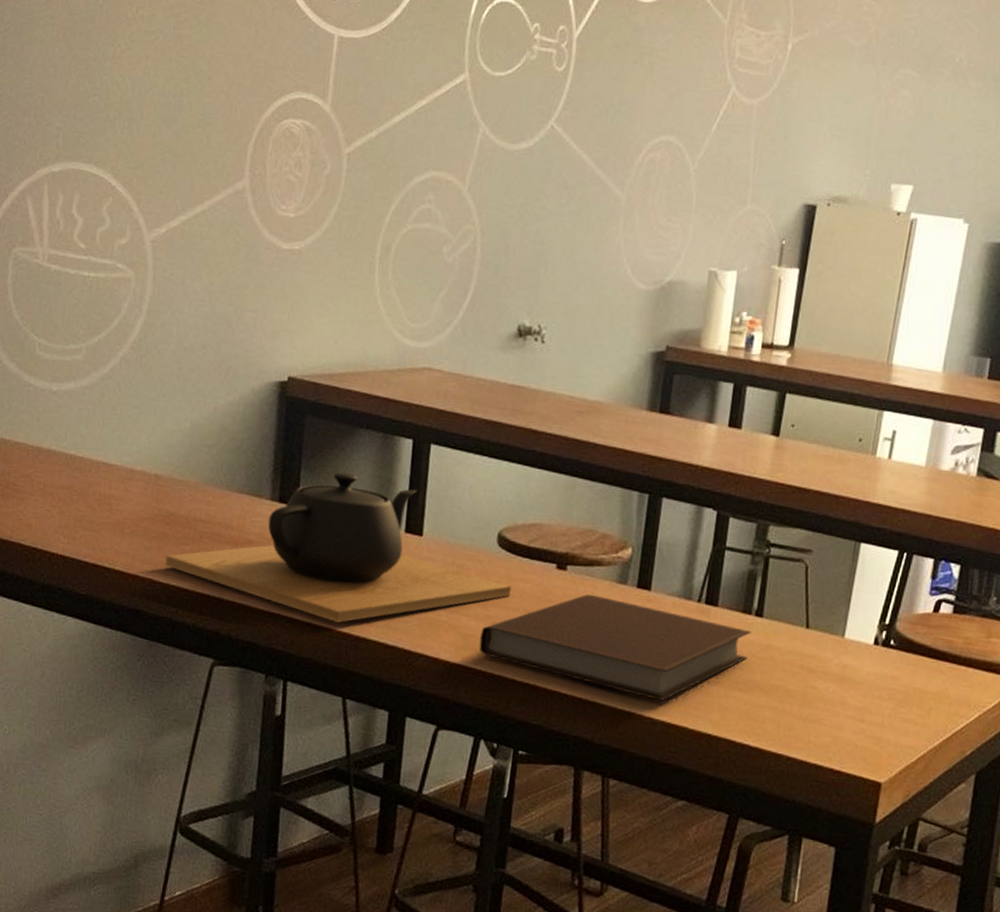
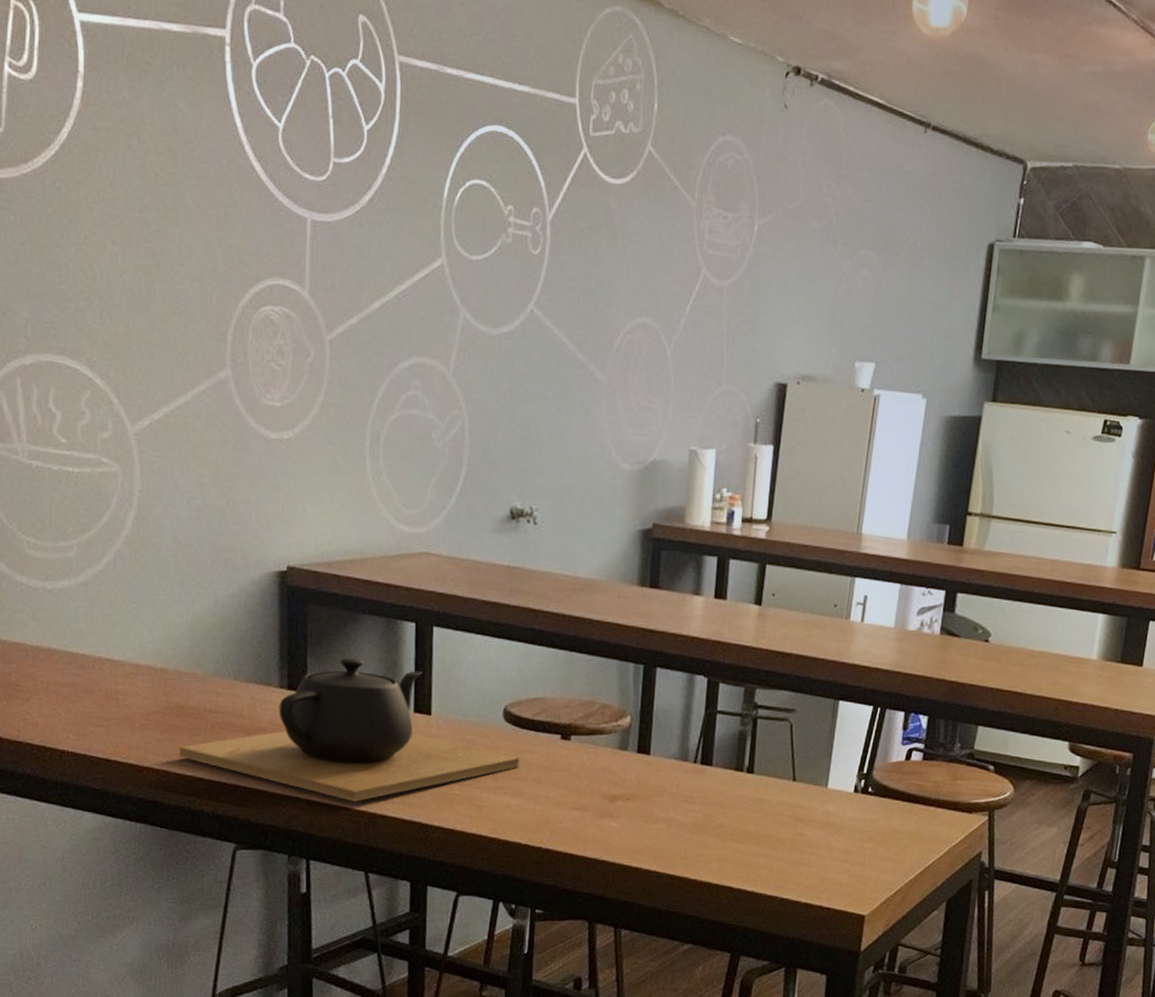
notebook: present [479,594,751,701] -> none [492,762,744,856]

